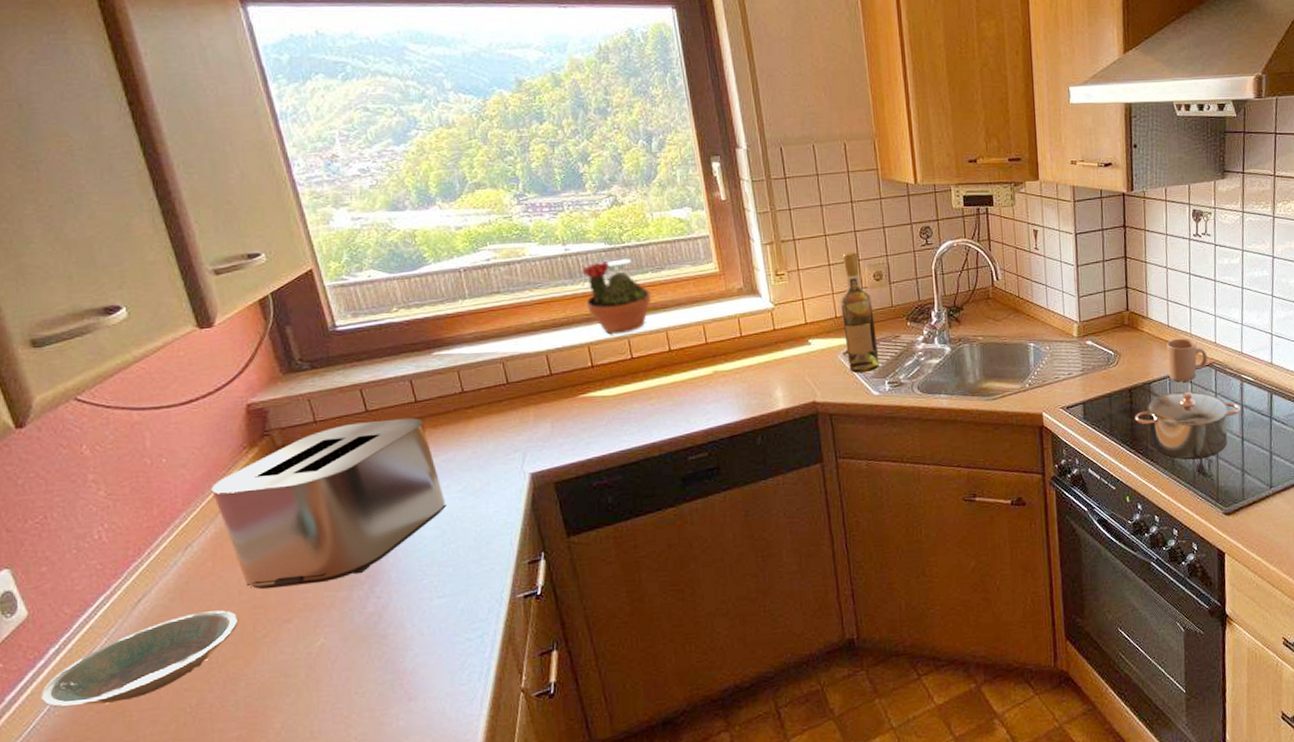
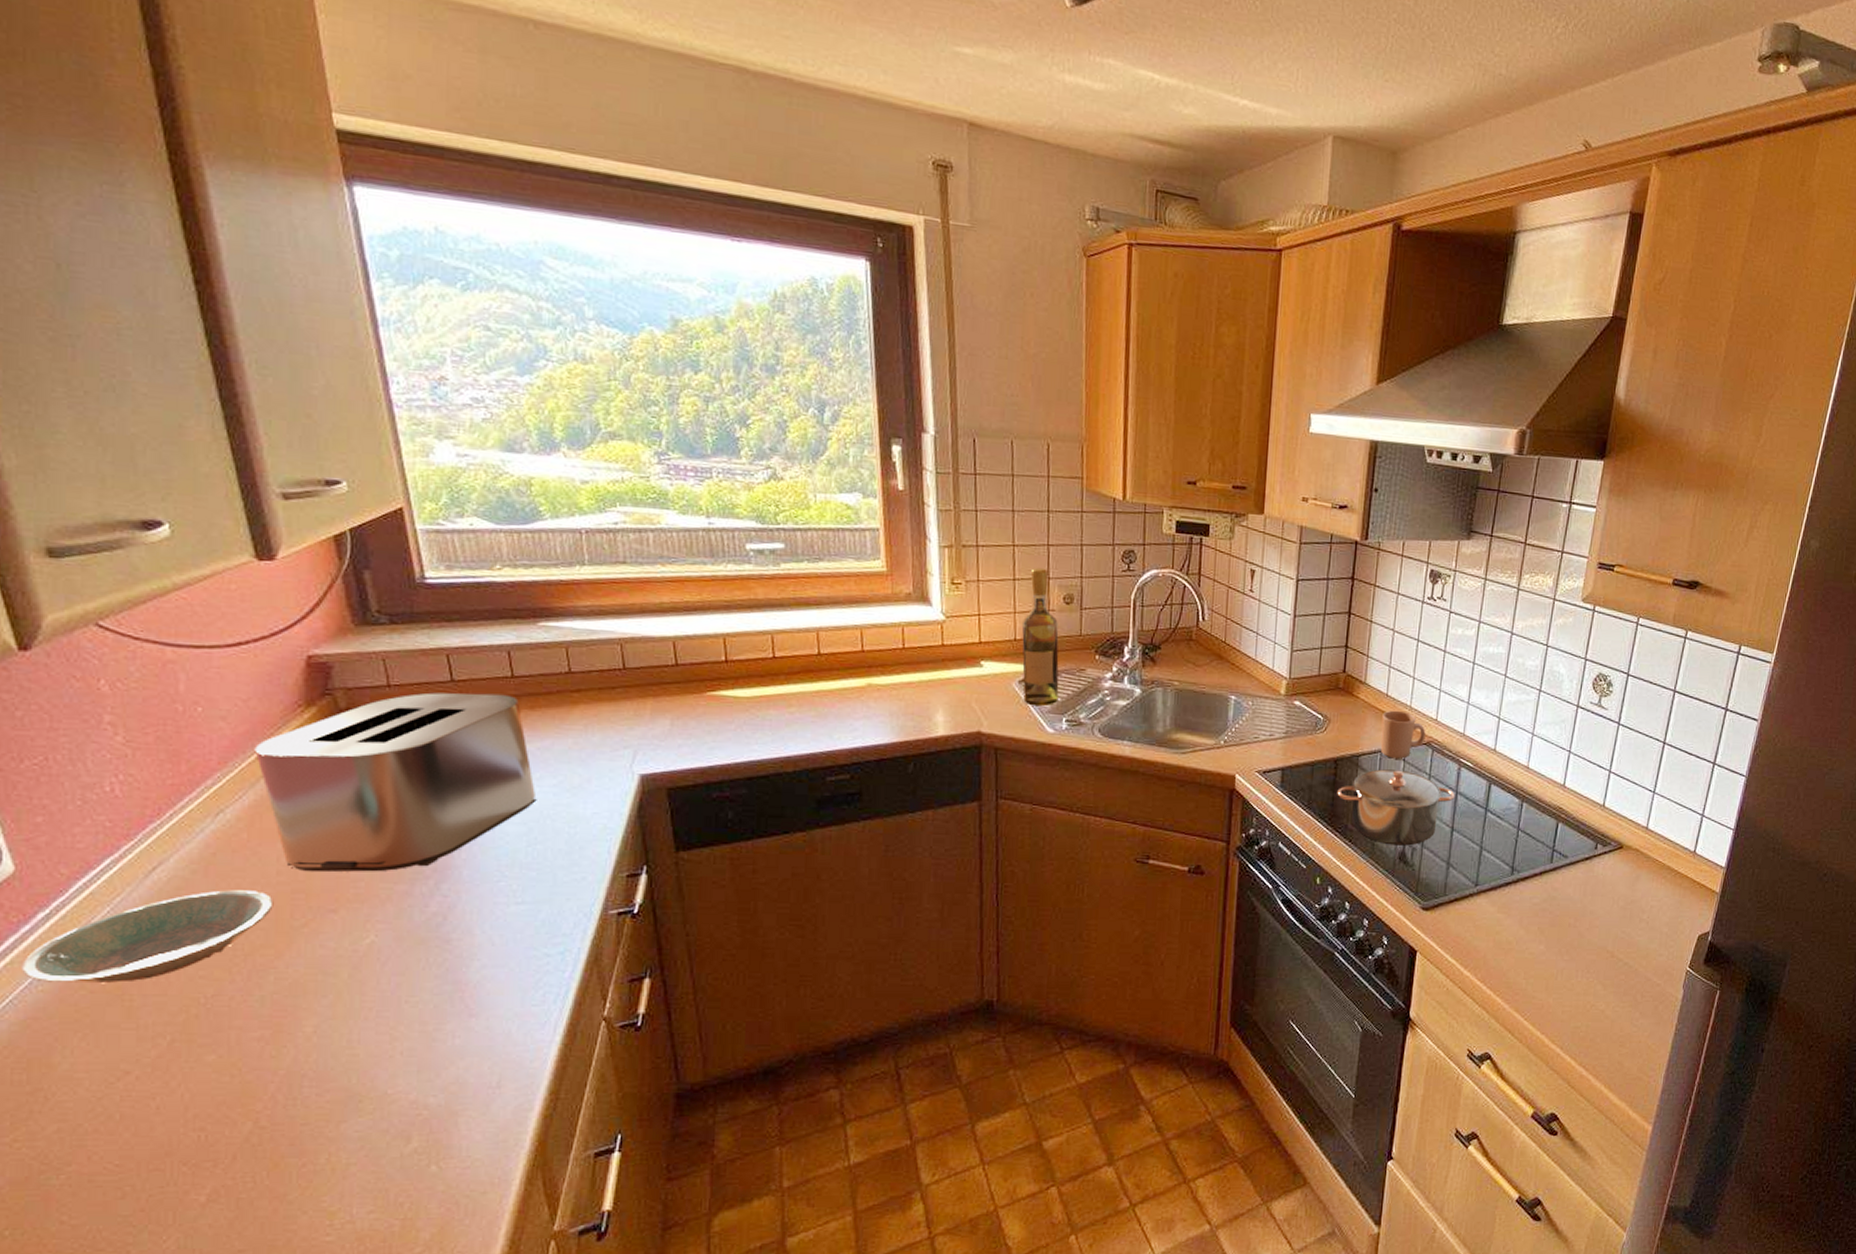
potted cactus: present [582,260,652,335] -> none [726,541,804,628]

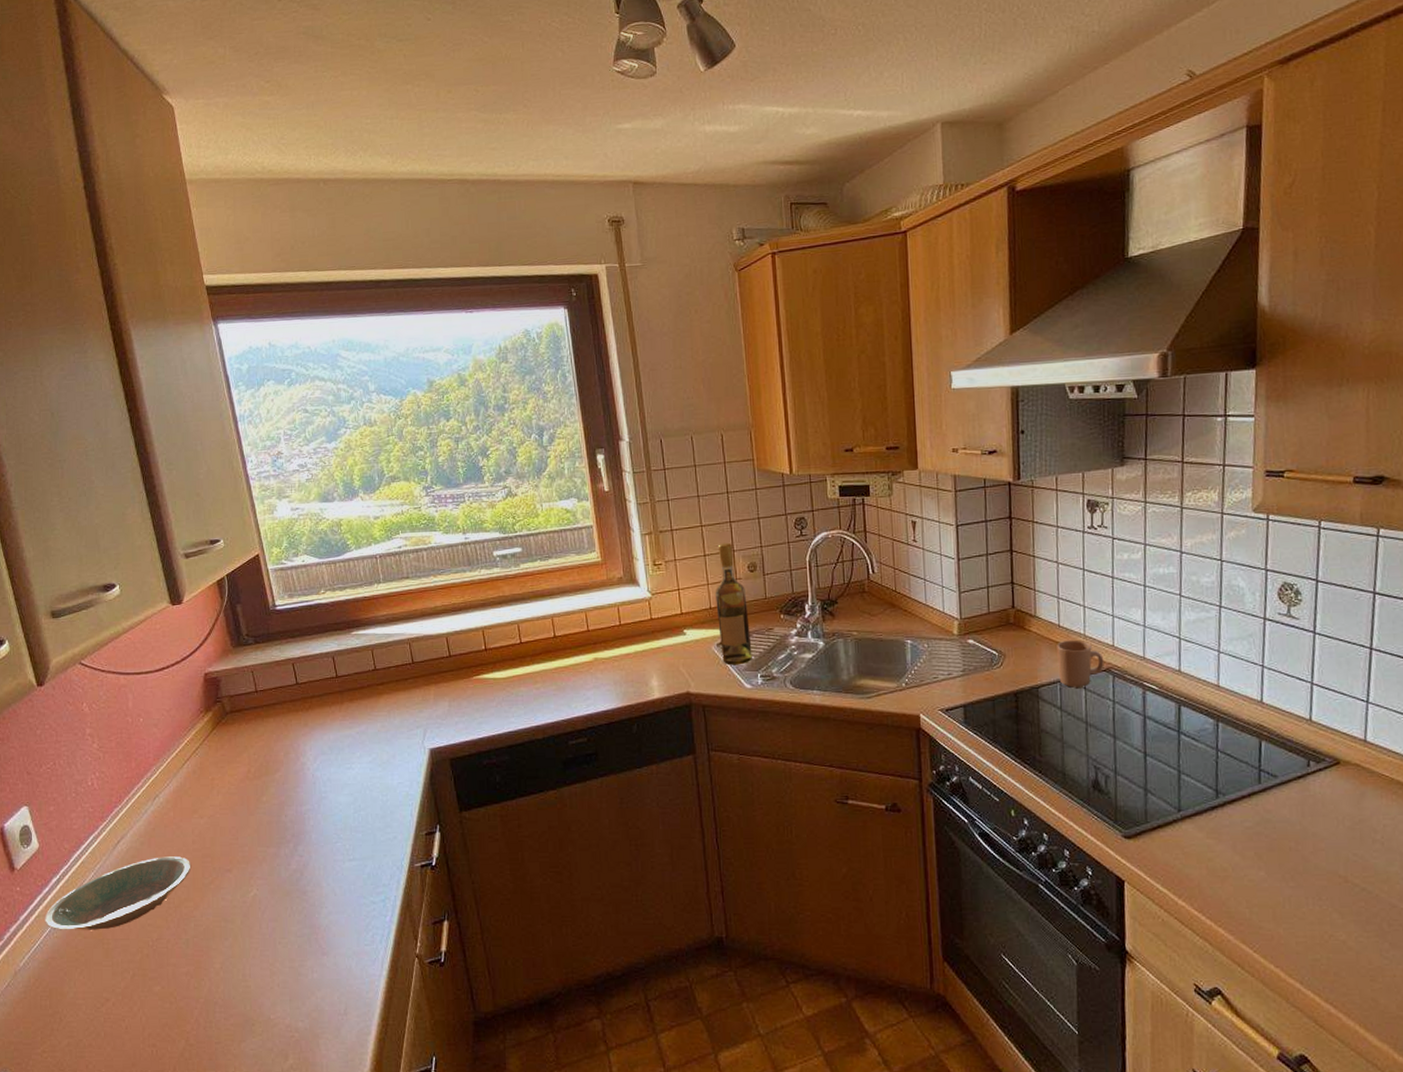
toaster: present [254,692,537,872] -> none [175,691,359,841]
cooking pot: present [1337,769,1455,846] -> none [1021,698,1143,774]

